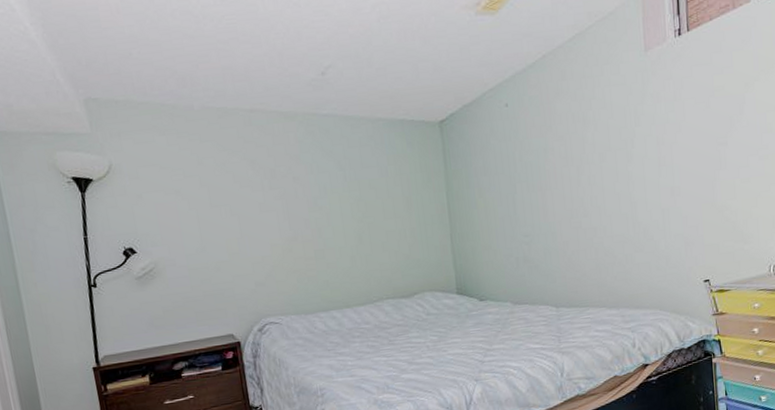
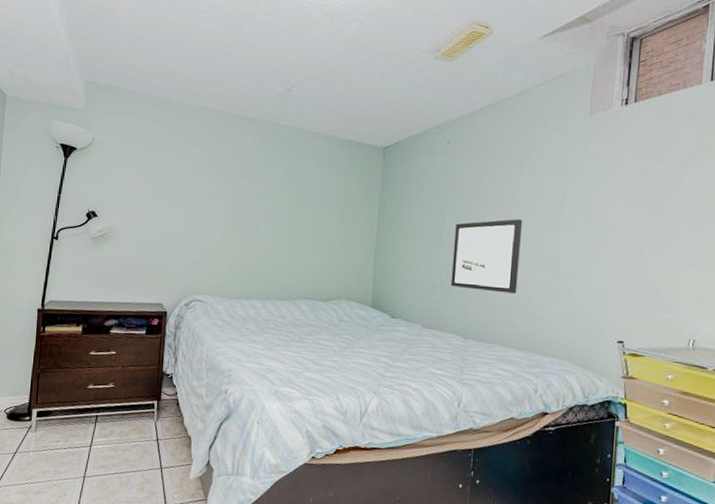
wall art: none [528,175,601,257] -> present [451,219,523,294]

